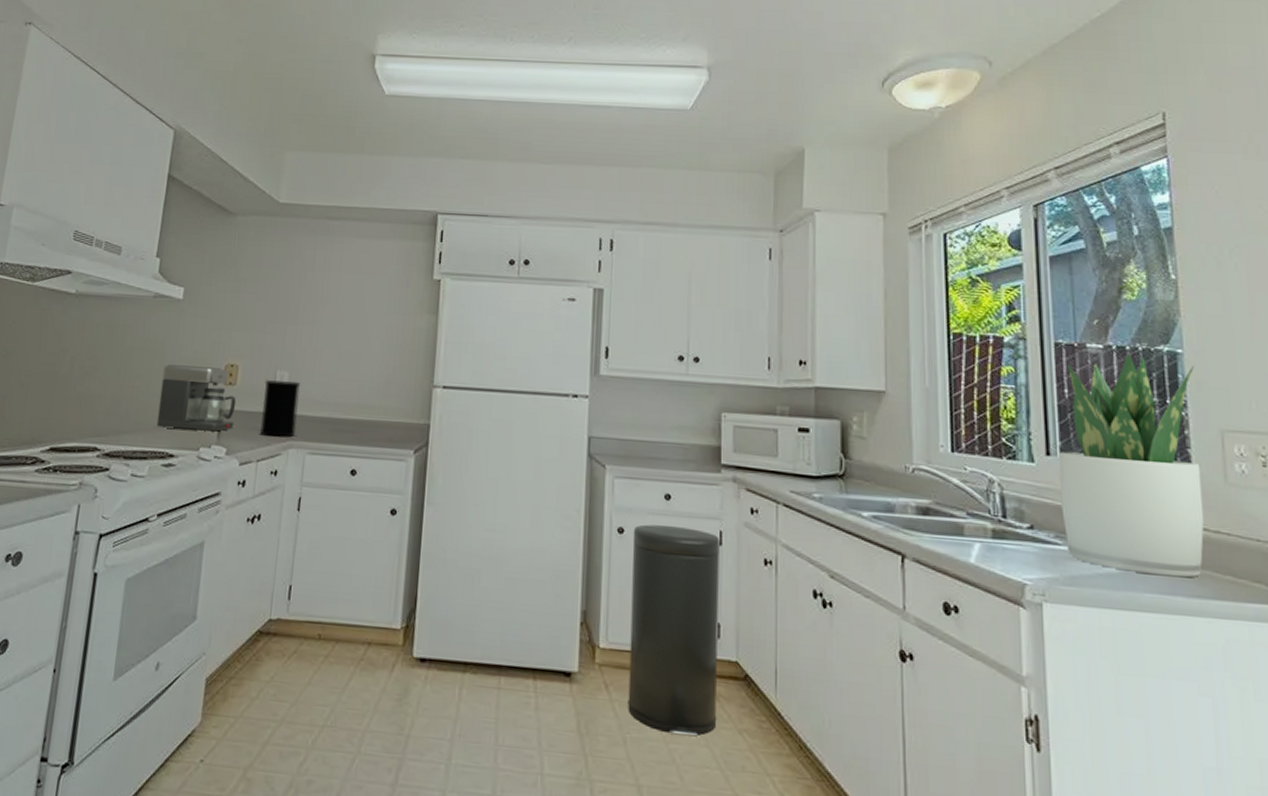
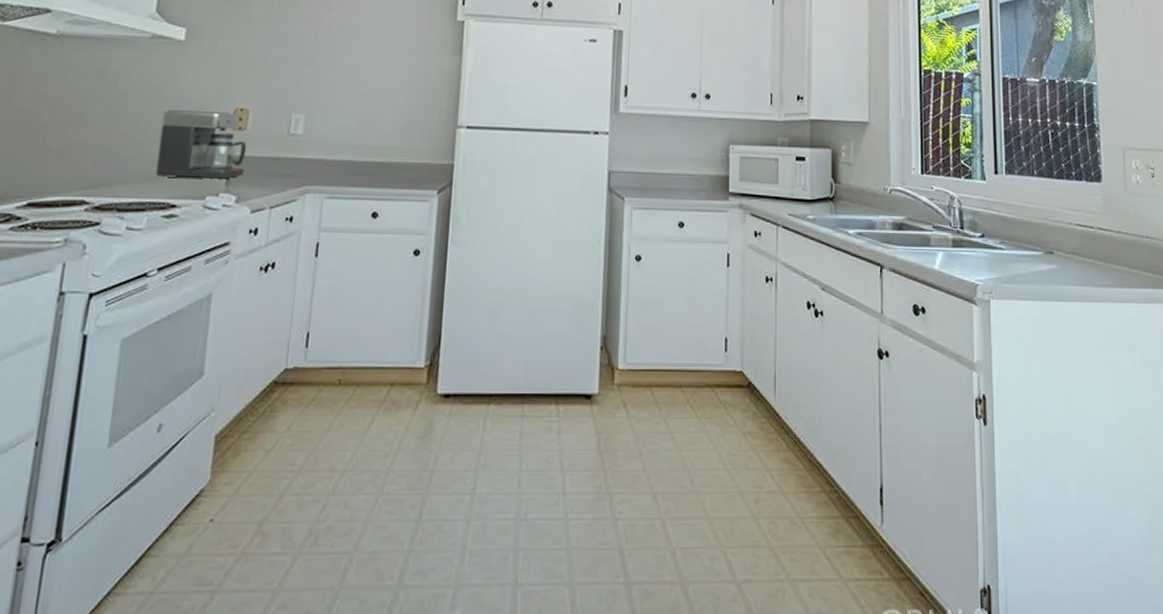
canister: present [259,379,300,438] -> none [273,123,317,183]
pedal bin: present [628,524,720,737] -> none [644,251,727,444]
planter: present [1057,354,1205,578] -> none [1003,86,1110,271]

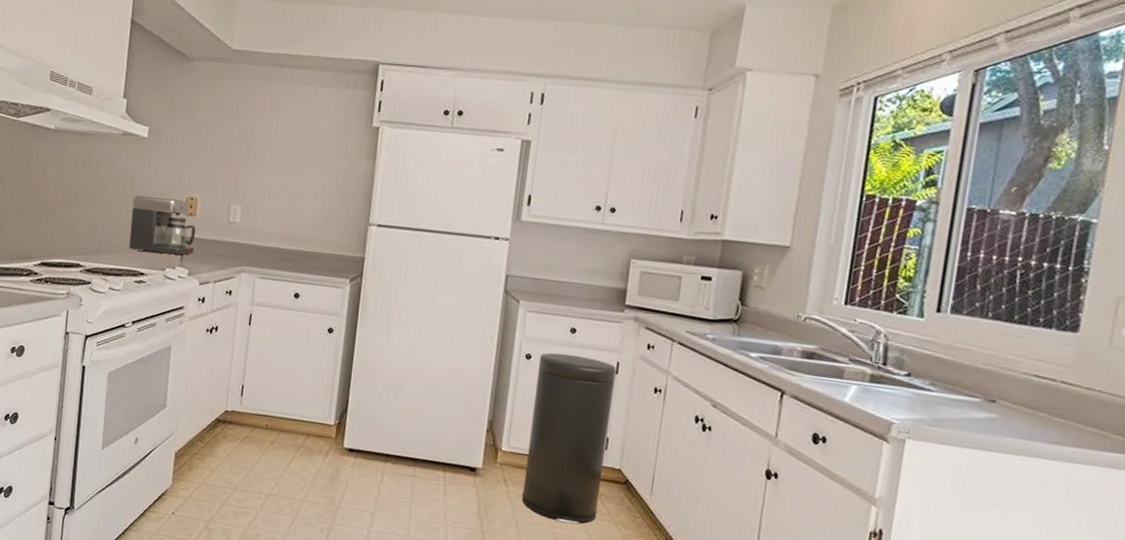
pedal bin: none [644,251,727,444] -> present [522,352,617,525]

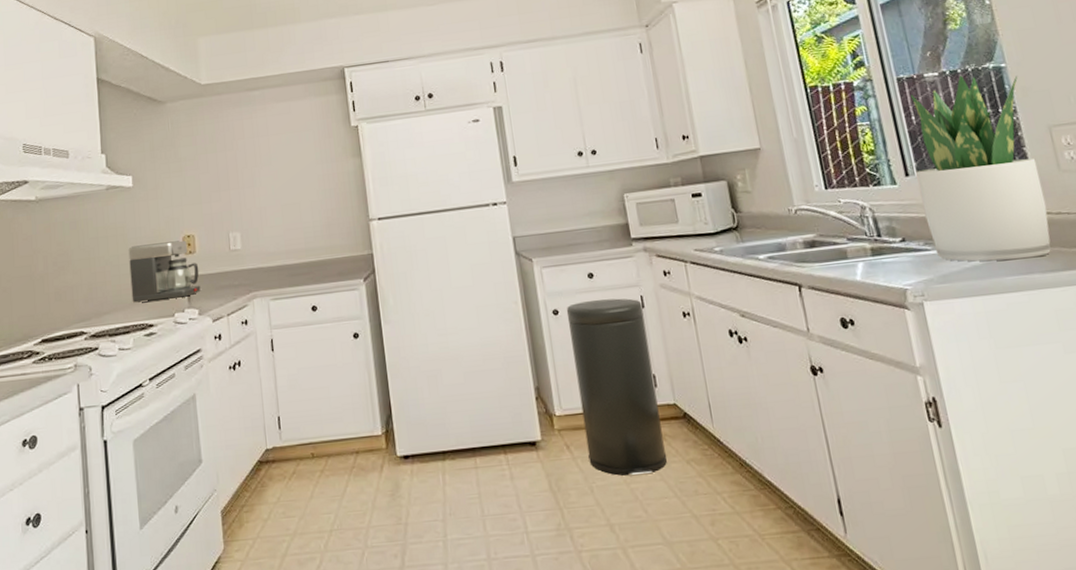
planter: none [939,221,1107,427] -> present [911,76,1052,262]

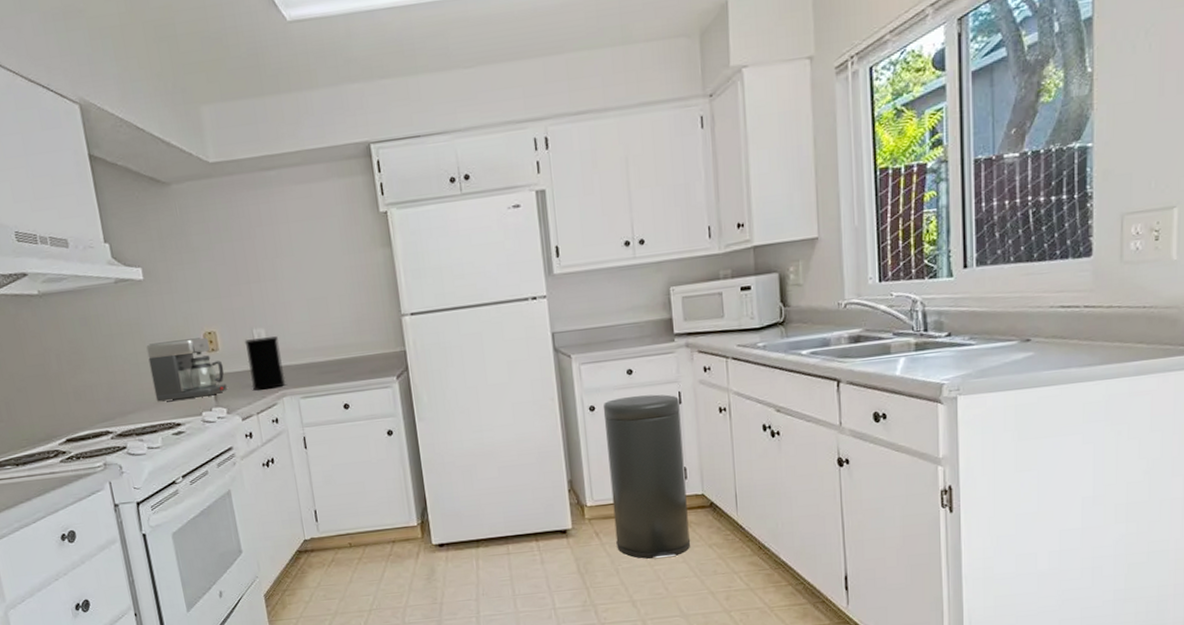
canister: none [220,239,257,292] -> present [244,336,286,391]
planter: present [911,76,1052,262] -> none [974,157,1103,356]

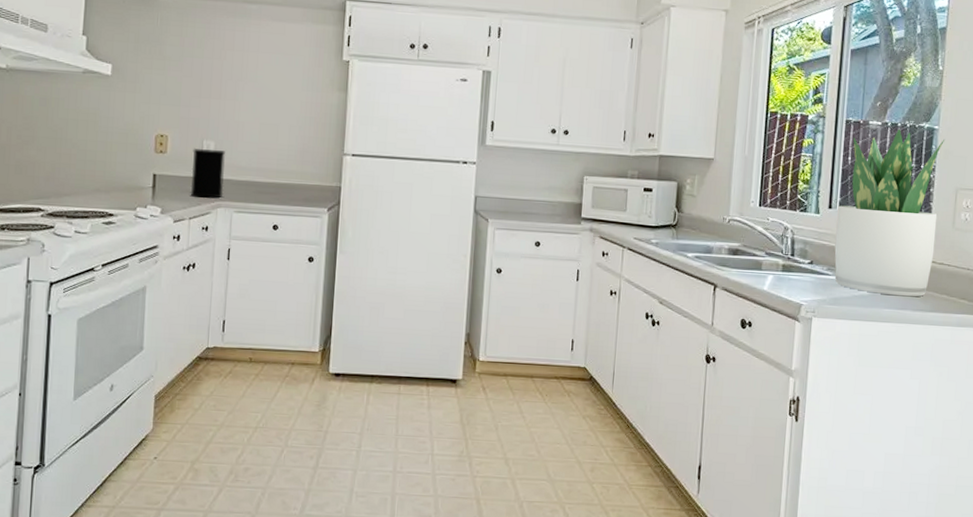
coffee maker: present [146,337,228,402] -> none [95,134,168,194]
pedal bin: present [603,394,691,560] -> none [500,266,577,423]
planter: none [974,157,1103,356] -> present [834,129,946,297]

